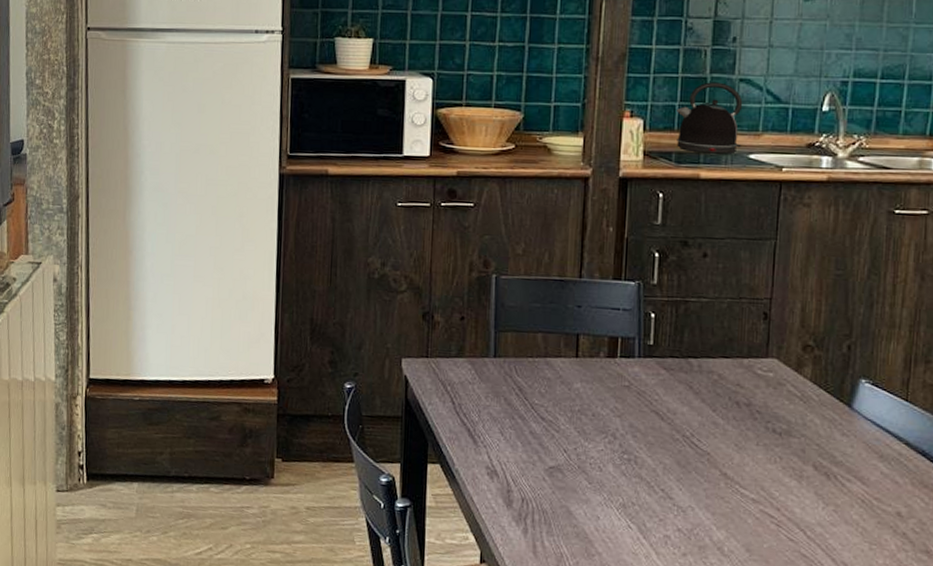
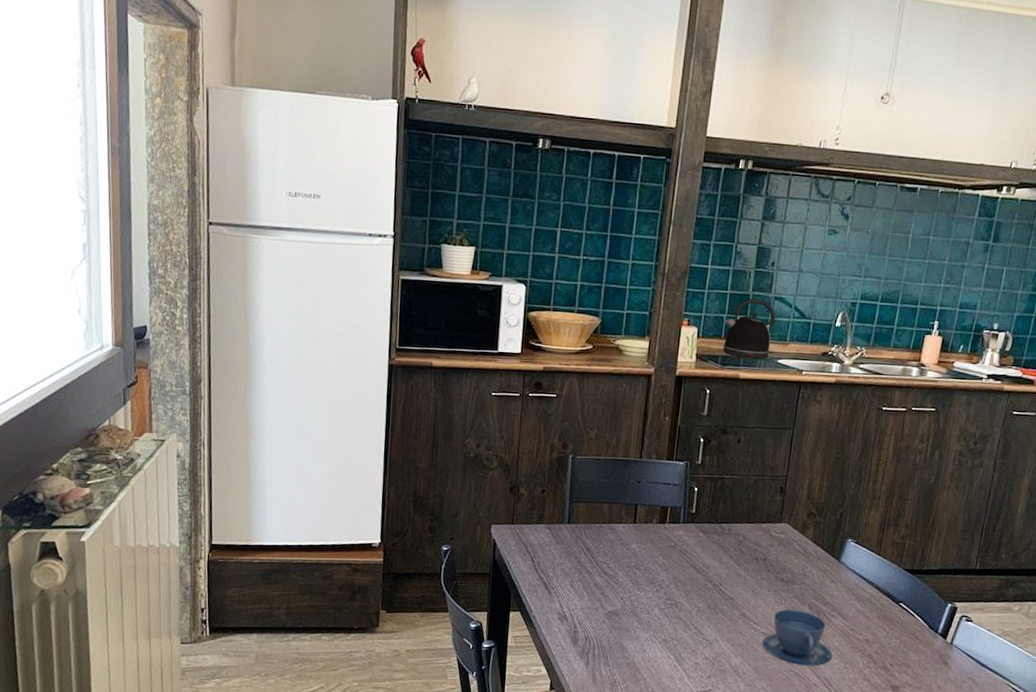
teacup: none [753,469,852,546] -> present [762,609,833,666]

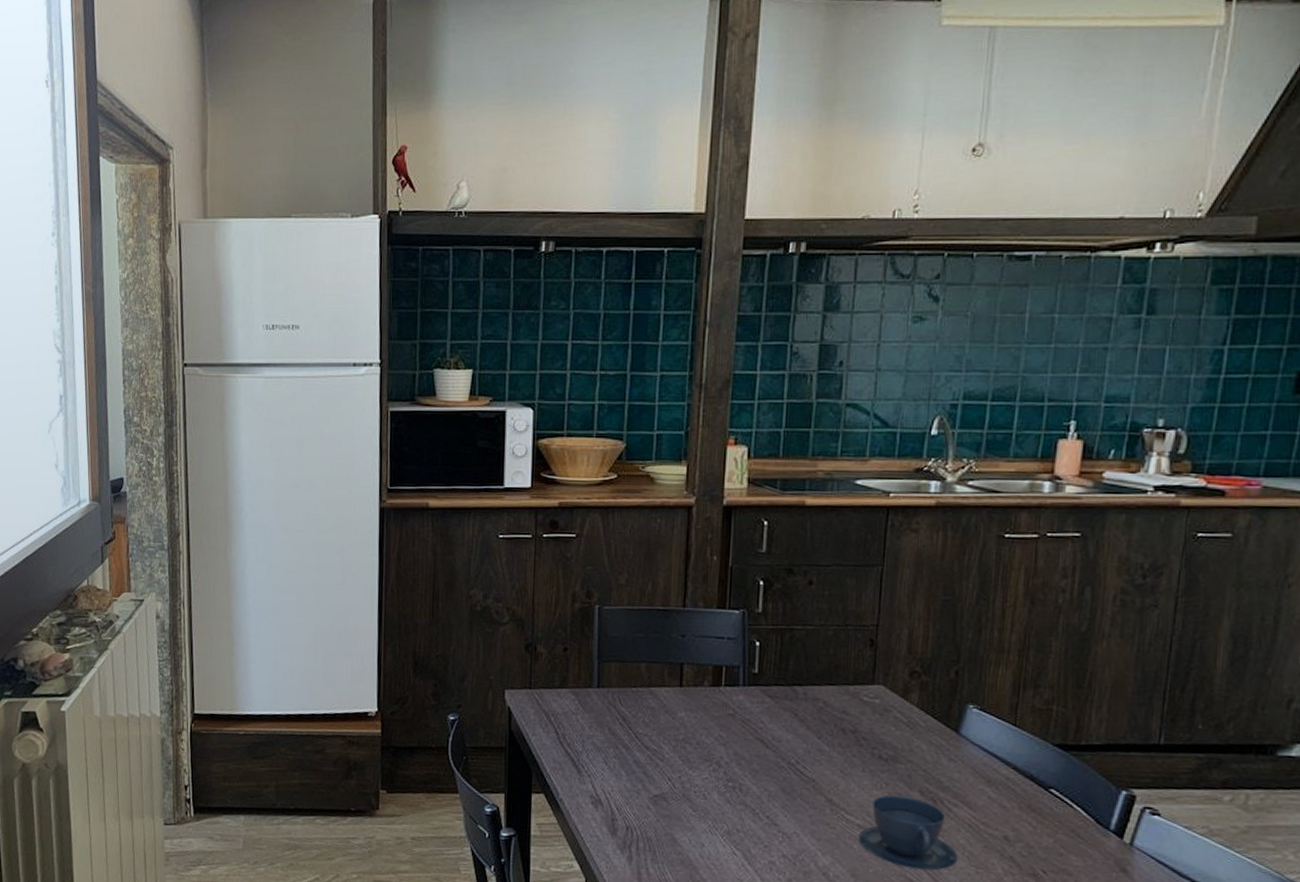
kettle: present [722,298,776,359] -> none [782,407,850,480]

